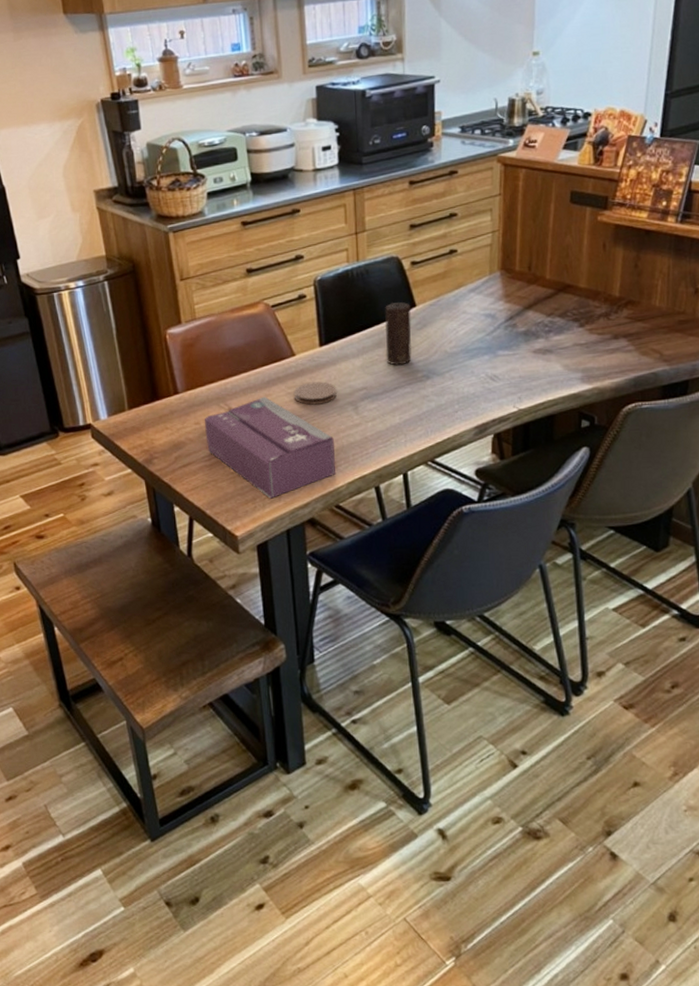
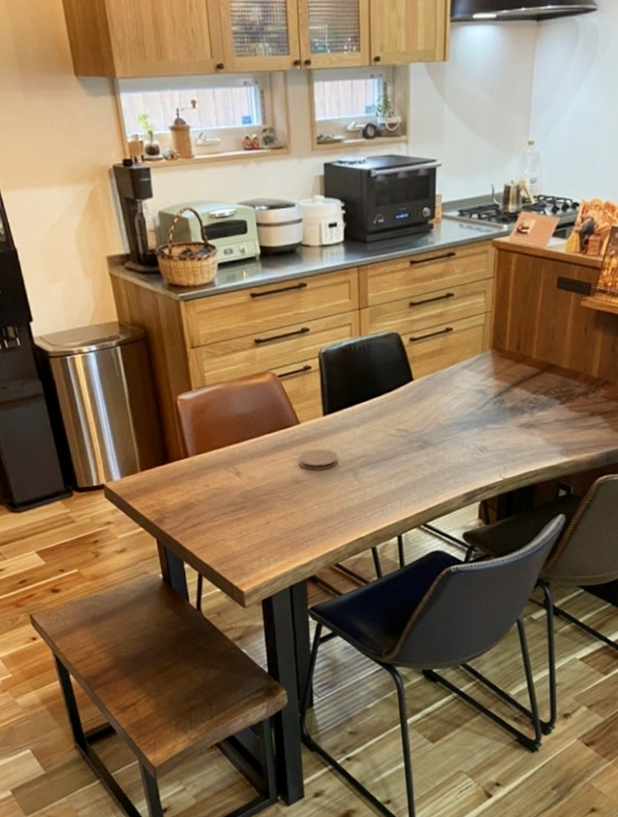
tissue box: present [204,396,337,499] -> none [213,462,337,557]
candle: present [384,302,412,366] -> none [384,376,409,436]

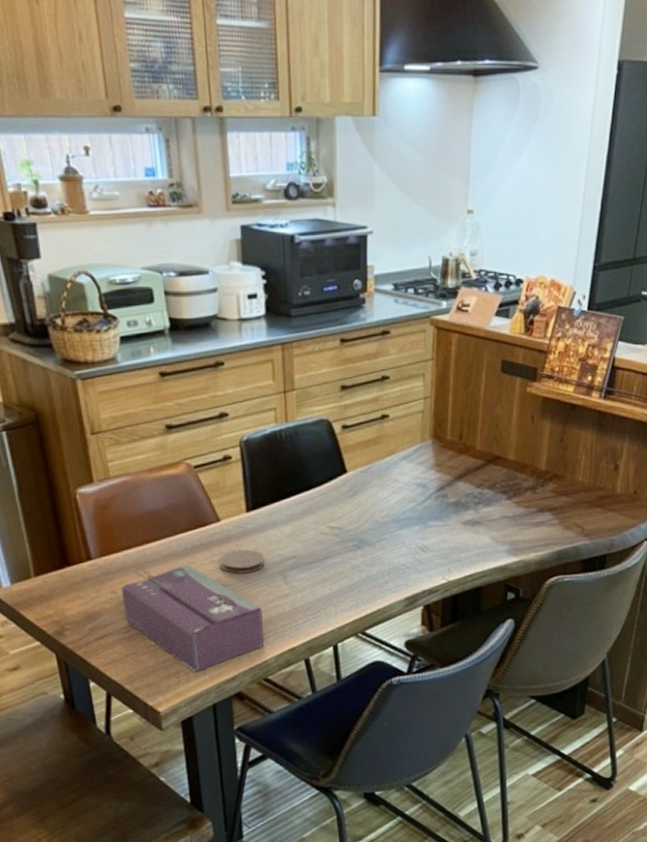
tissue box: none [213,462,337,557] -> present [121,564,265,673]

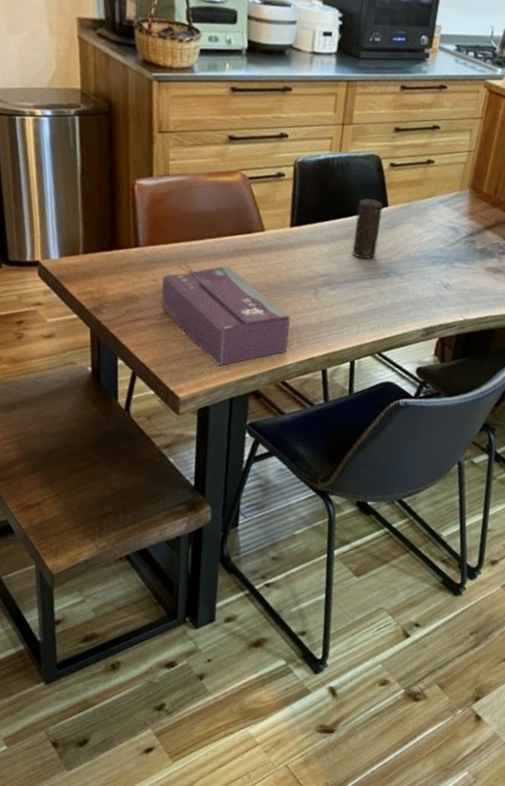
coaster: present [220,549,265,574] -> none [258,259,300,283]
candle: none [314,468,343,534] -> present [352,198,384,259]

